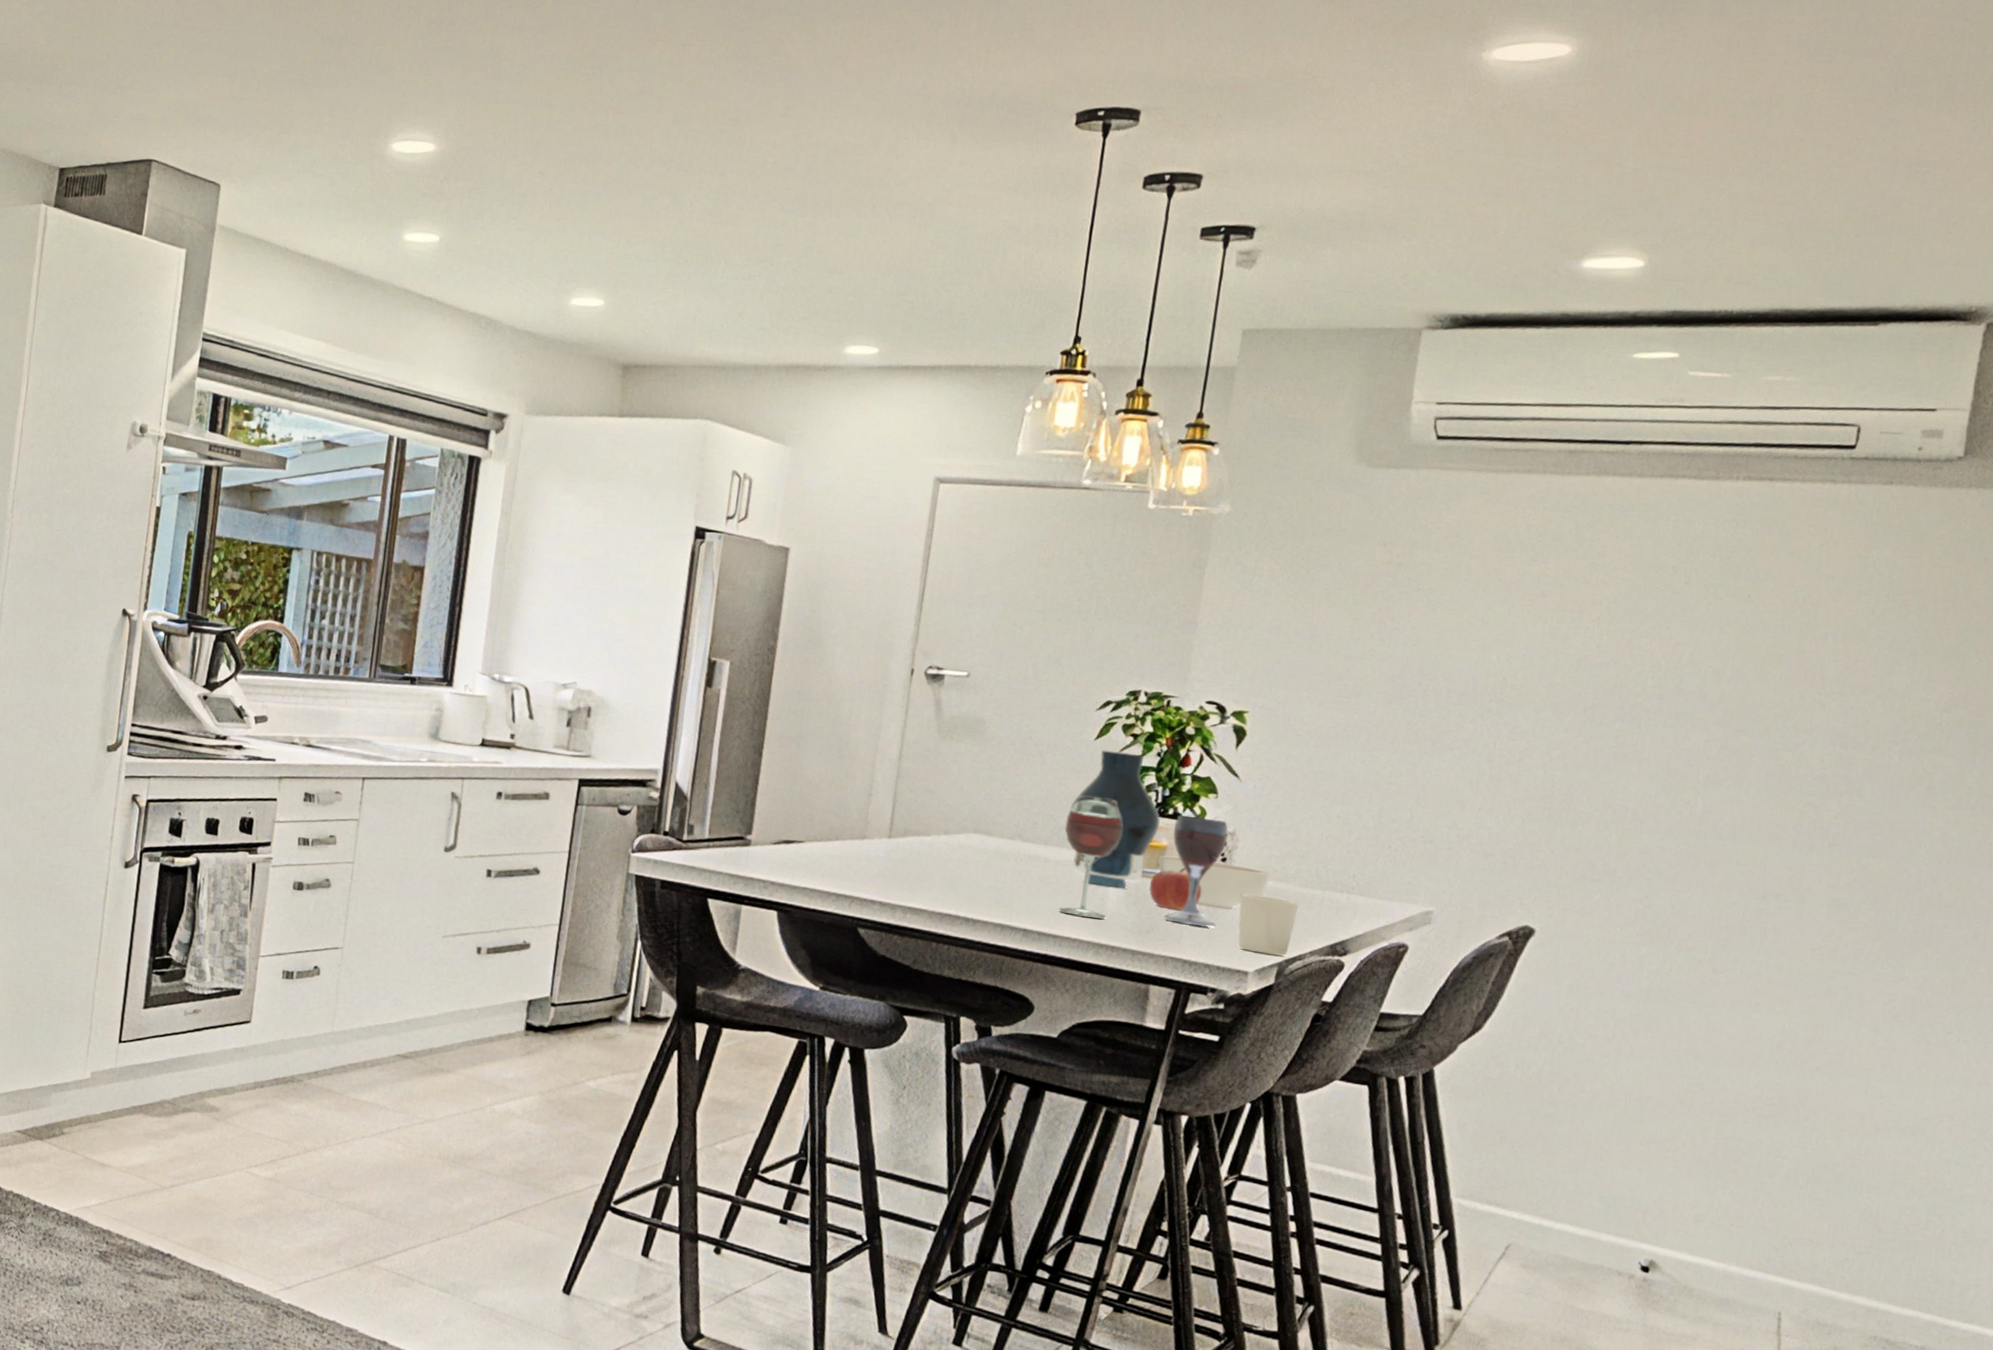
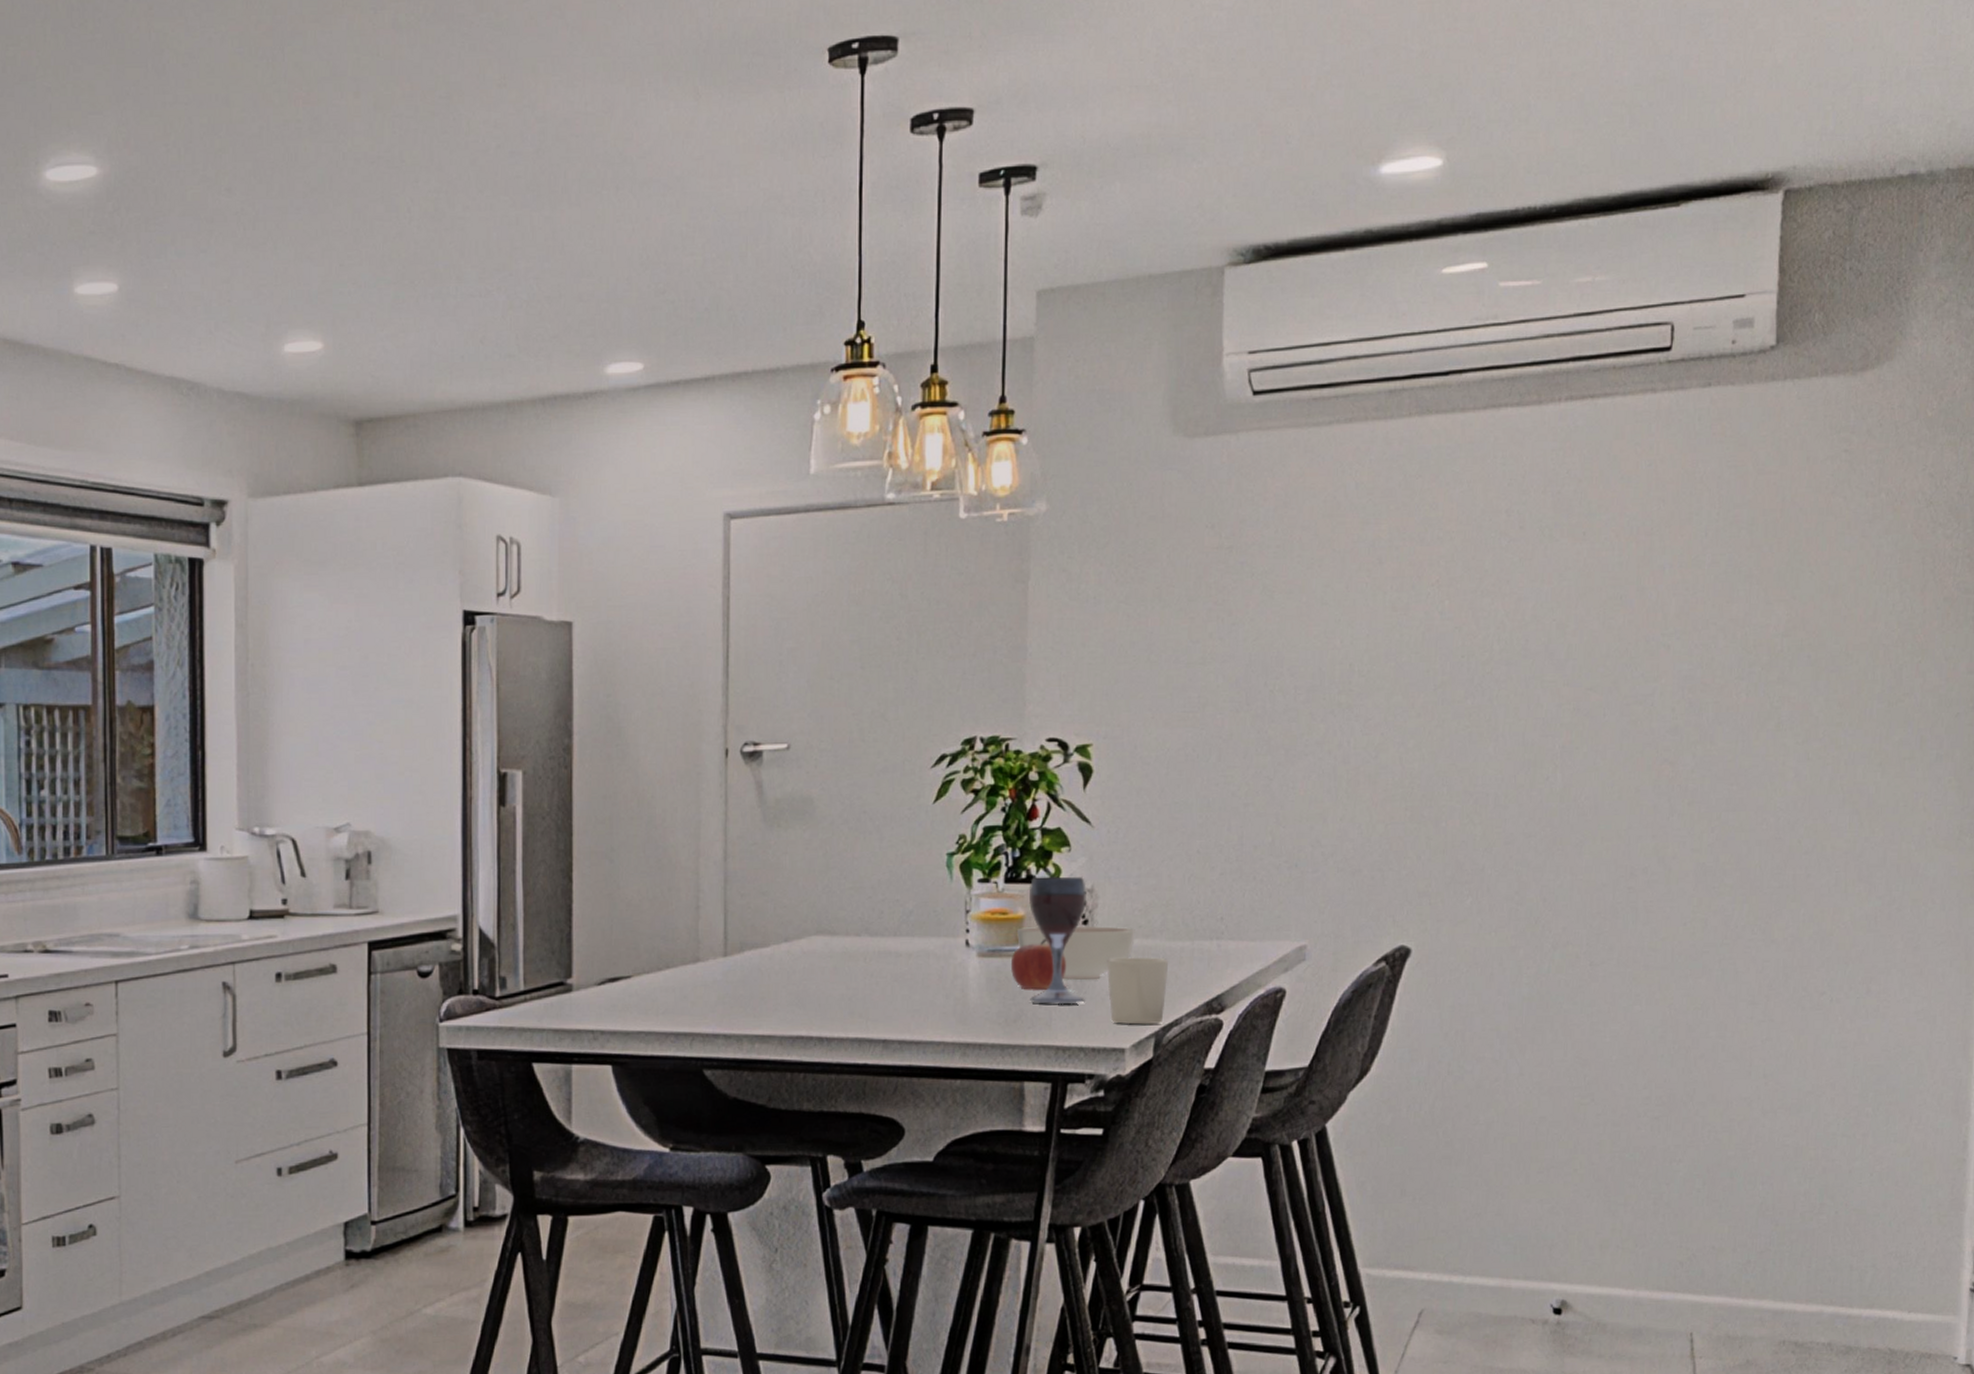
wineglass: present [1059,795,1123,919] -> none [913,870,974,1014]
vase: present [1070,750,1161,889] -> none [916,813,1014,976]

